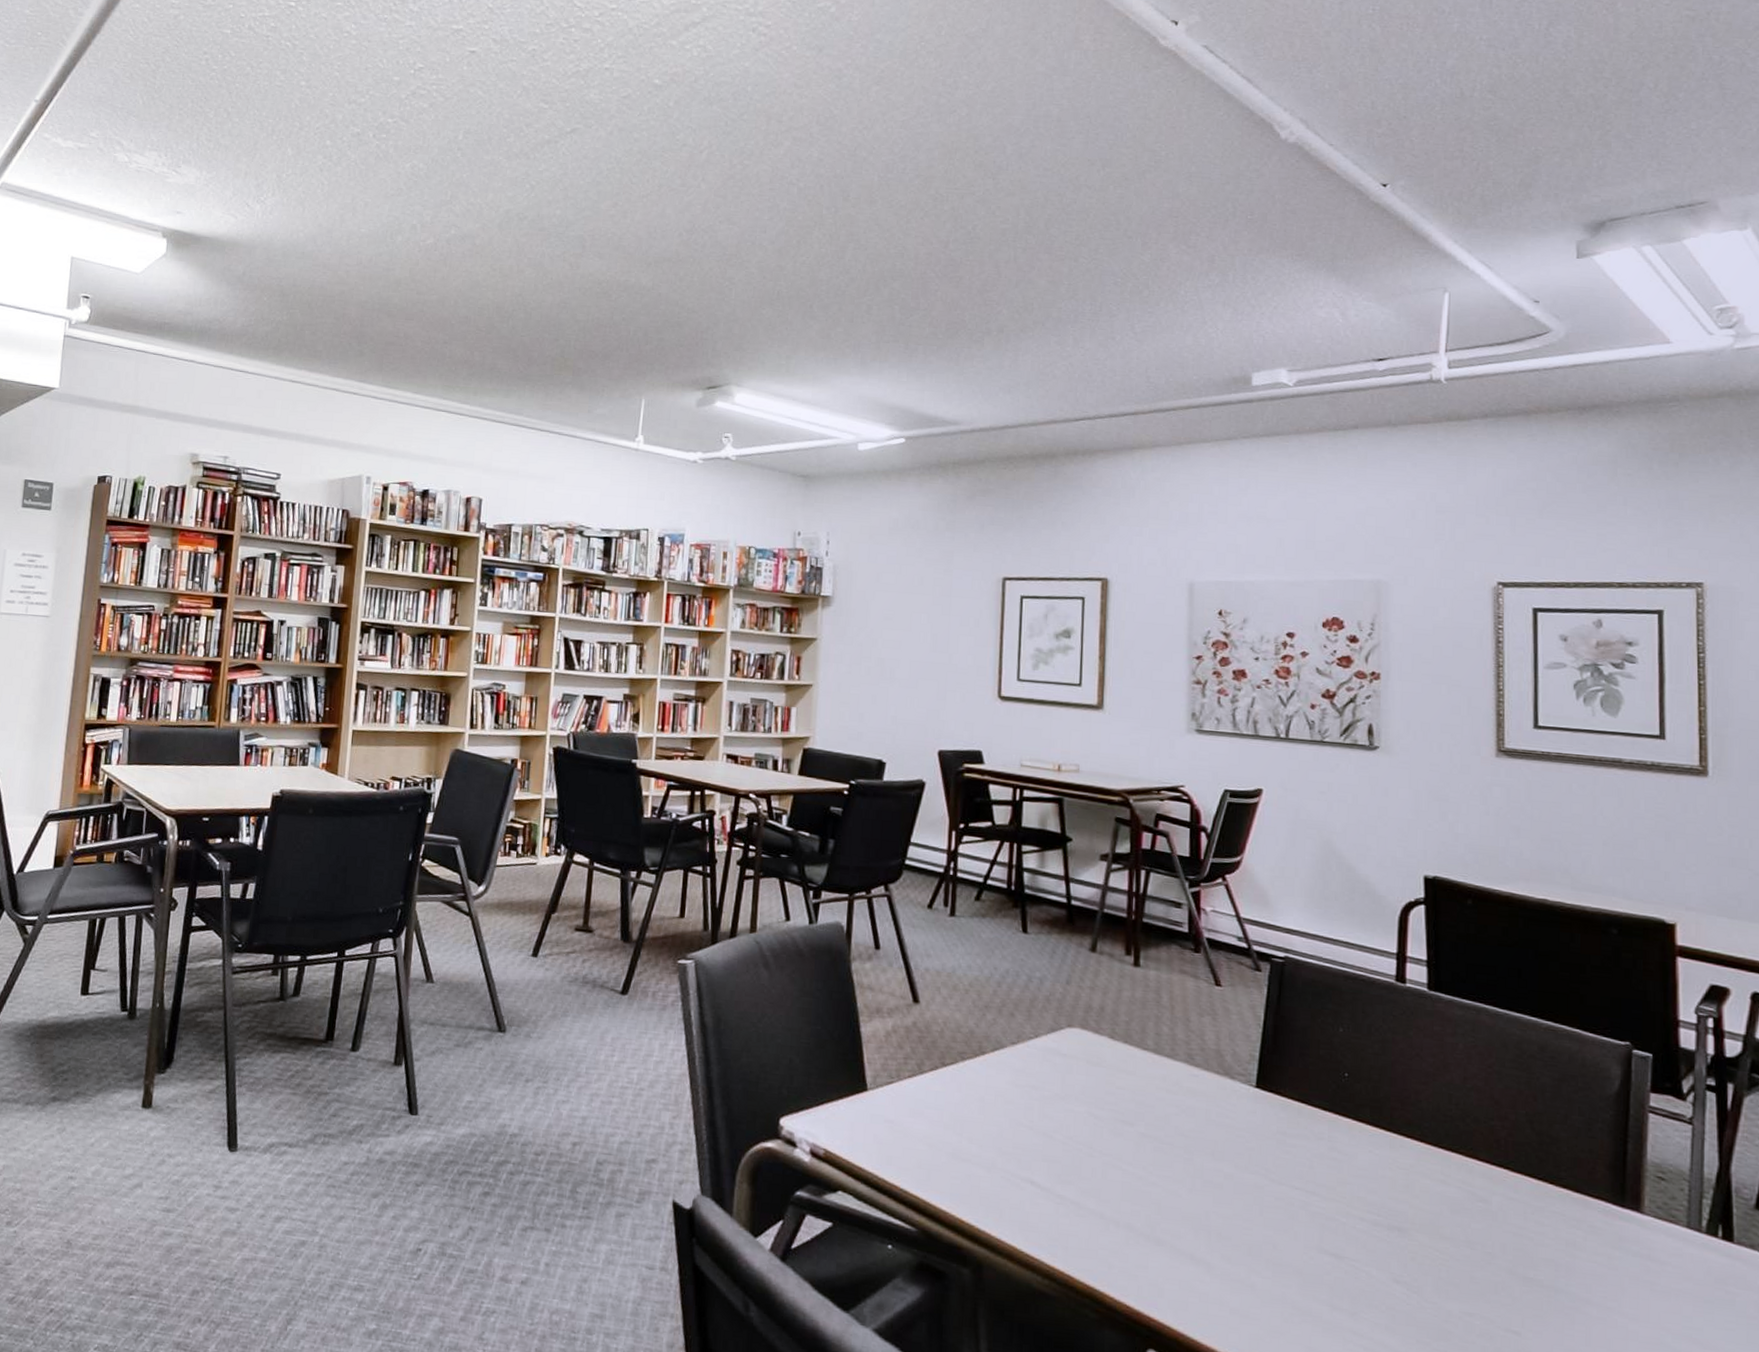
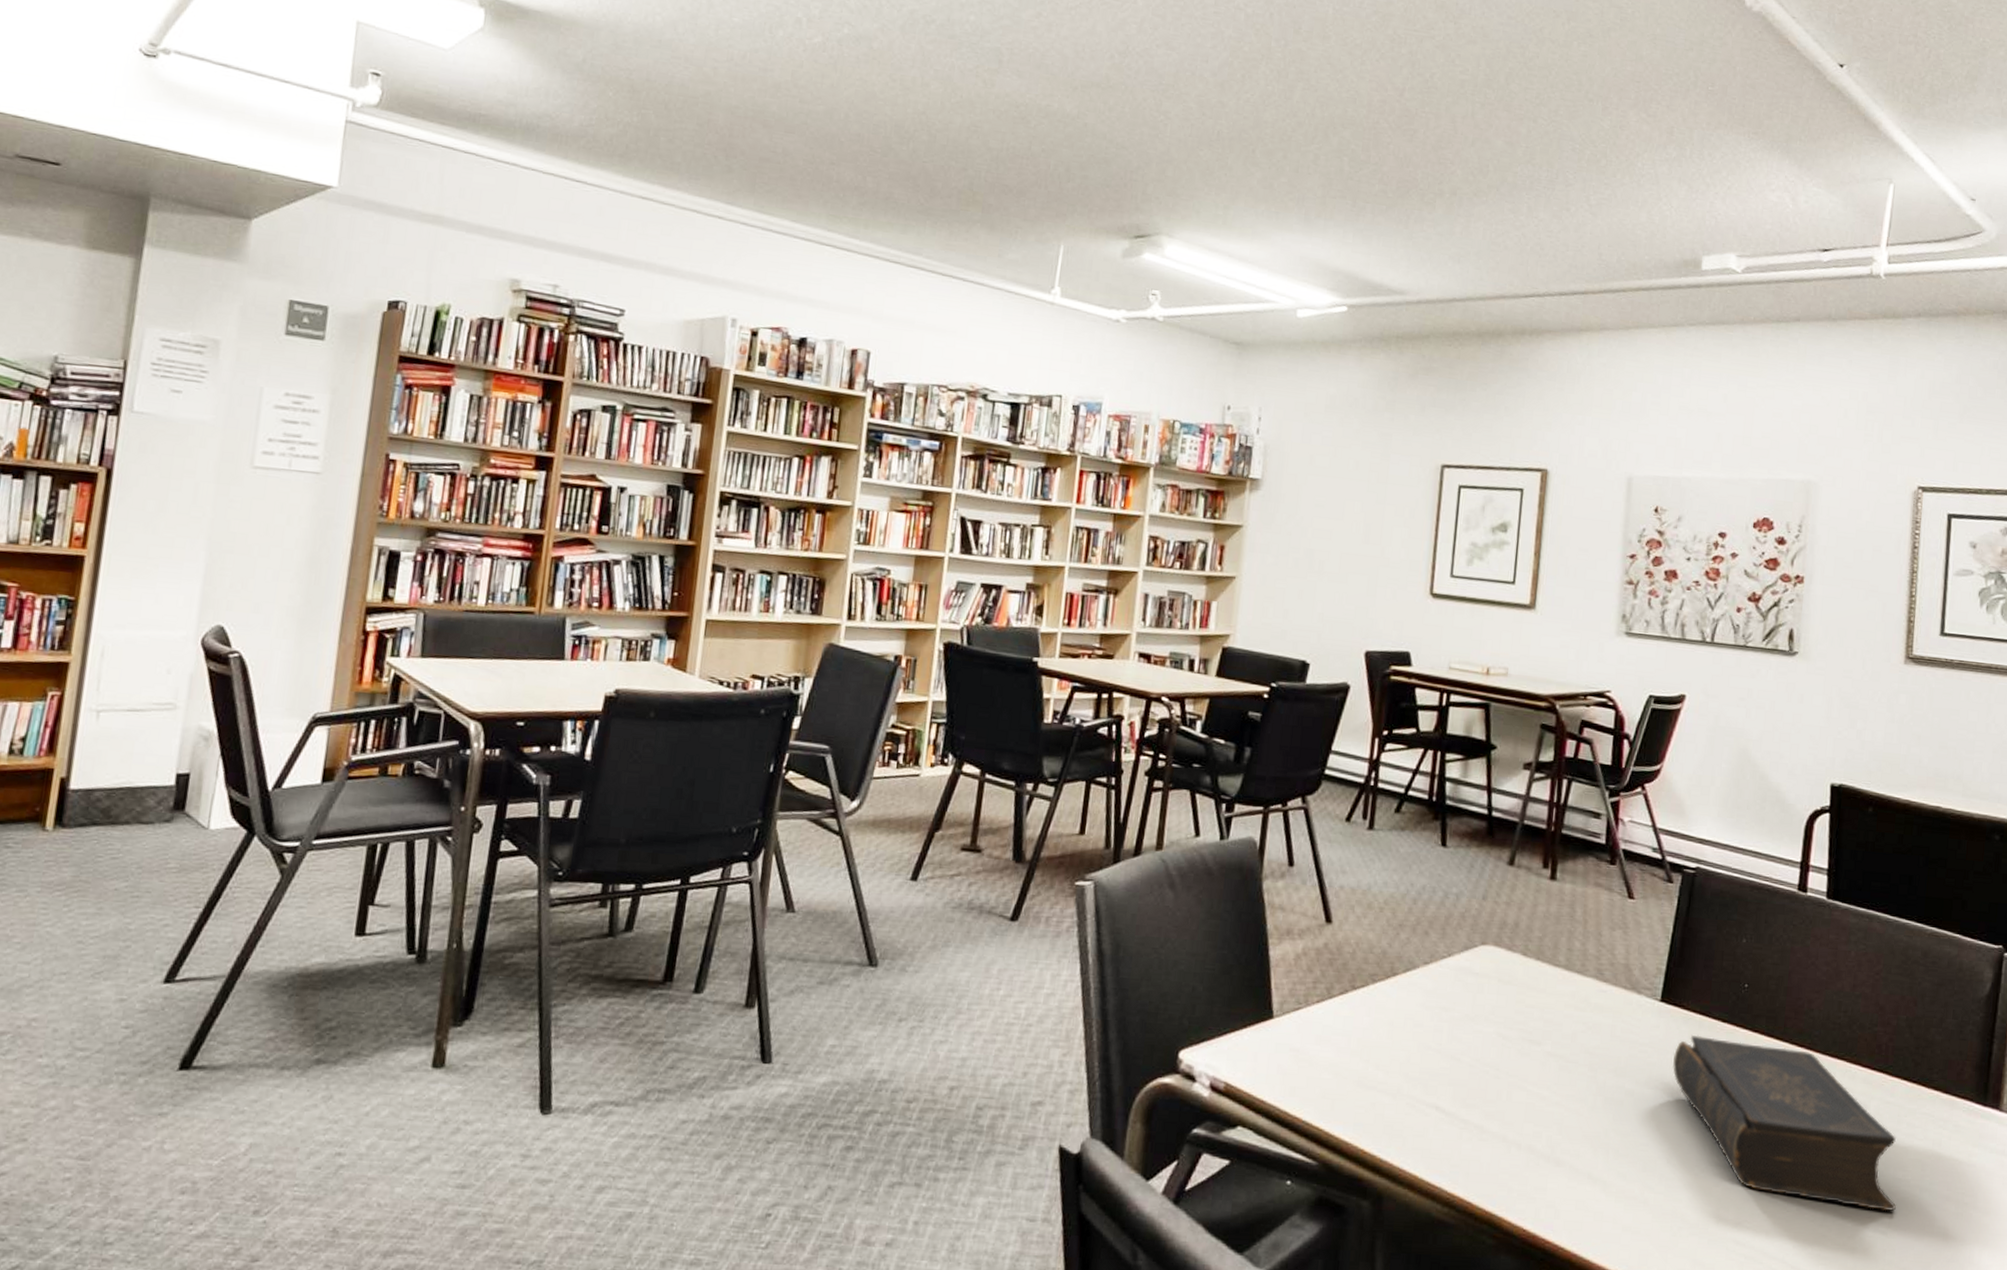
book: none [1273,1121,1530,1312] -> present [1673,1034,1897,1212]

